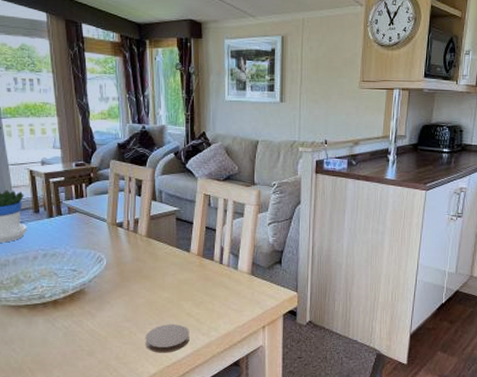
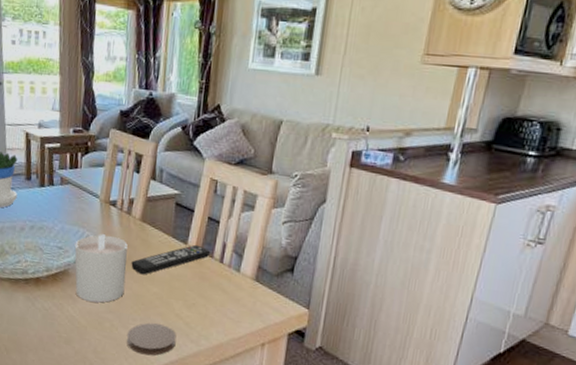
candle: none [88,252,139,314] -> present [74,233,128,303]
remote control: none [142,251,211,284] -> present [131,244,211,275]

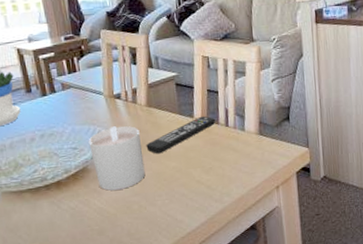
coaster: present [126,322,177,356] -> none [155,193,202,225]

